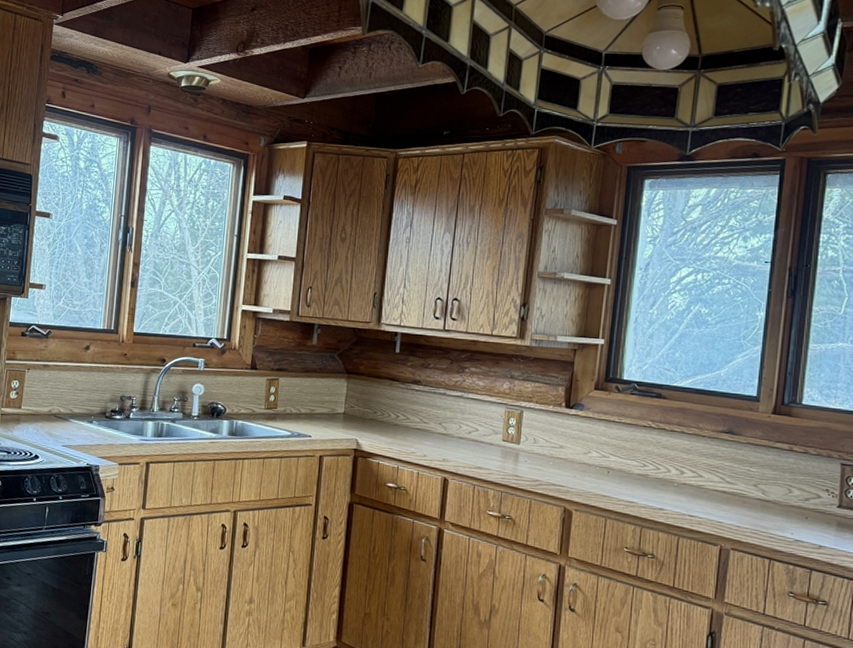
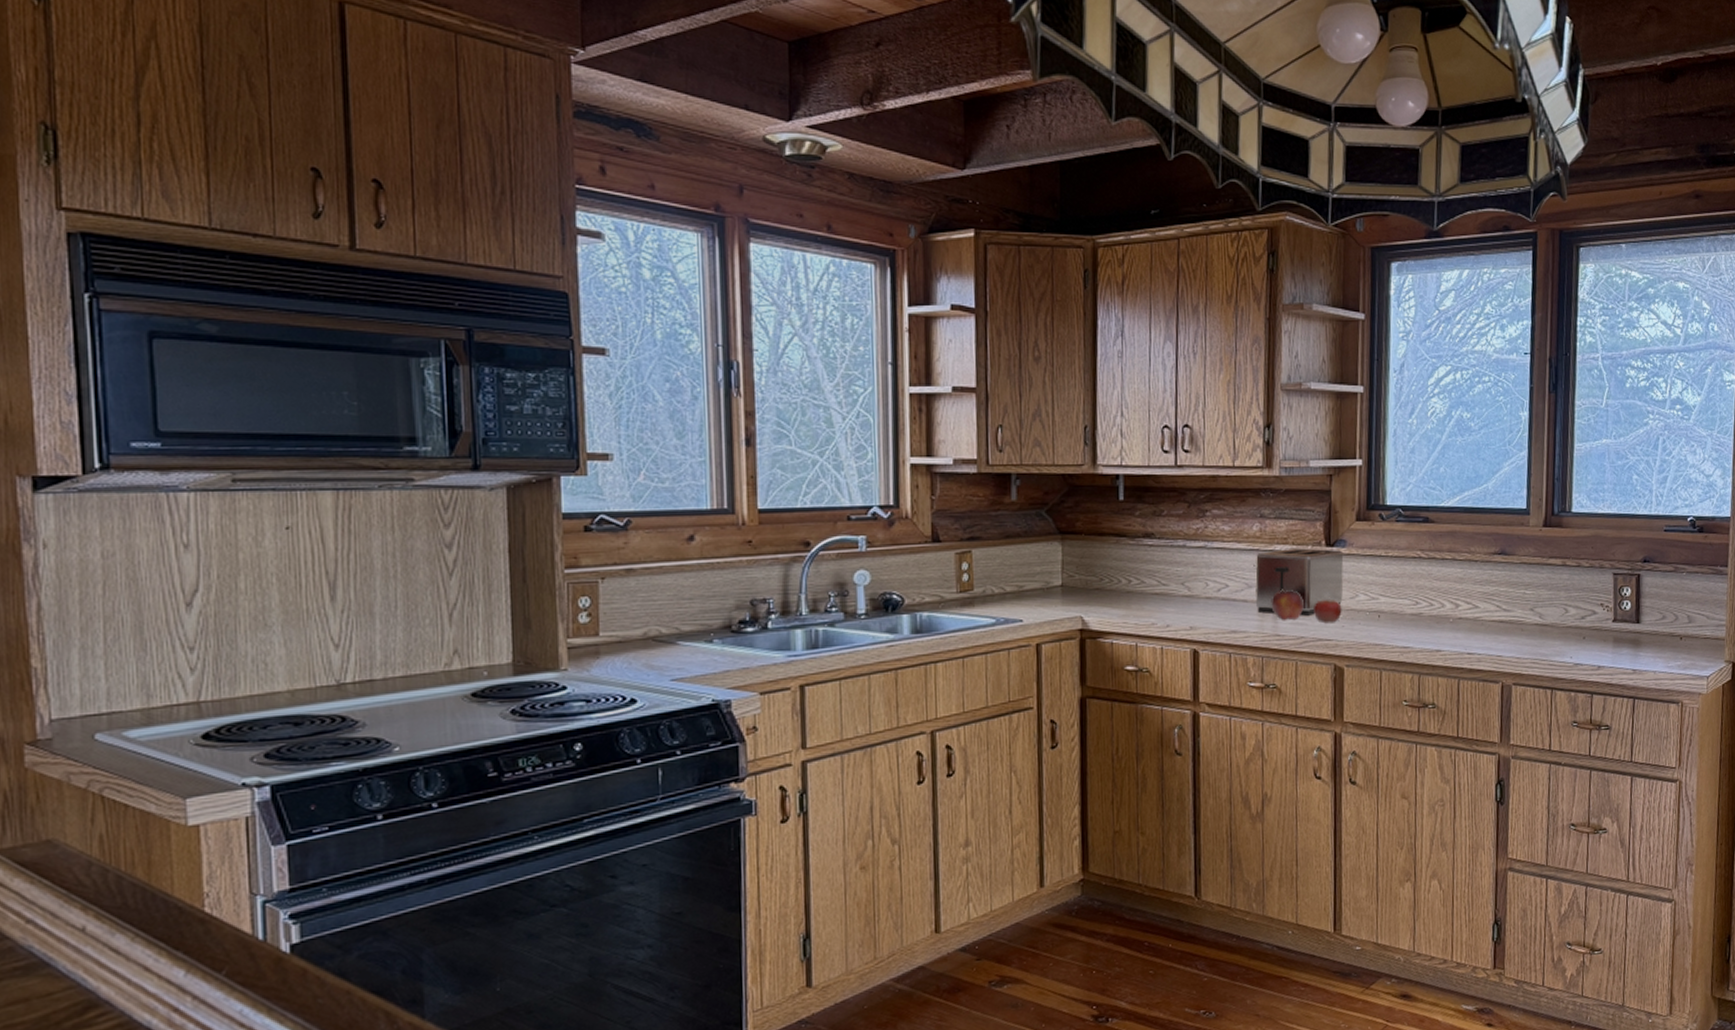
toaster: none [500,405,581,465] -> present [1255,547,1344,617]
fruit: none [513,438,542,466] -> present [1271,589,1304,621]
fruit: none [550,449,575,473] -> present [1314,596,1342,624]

